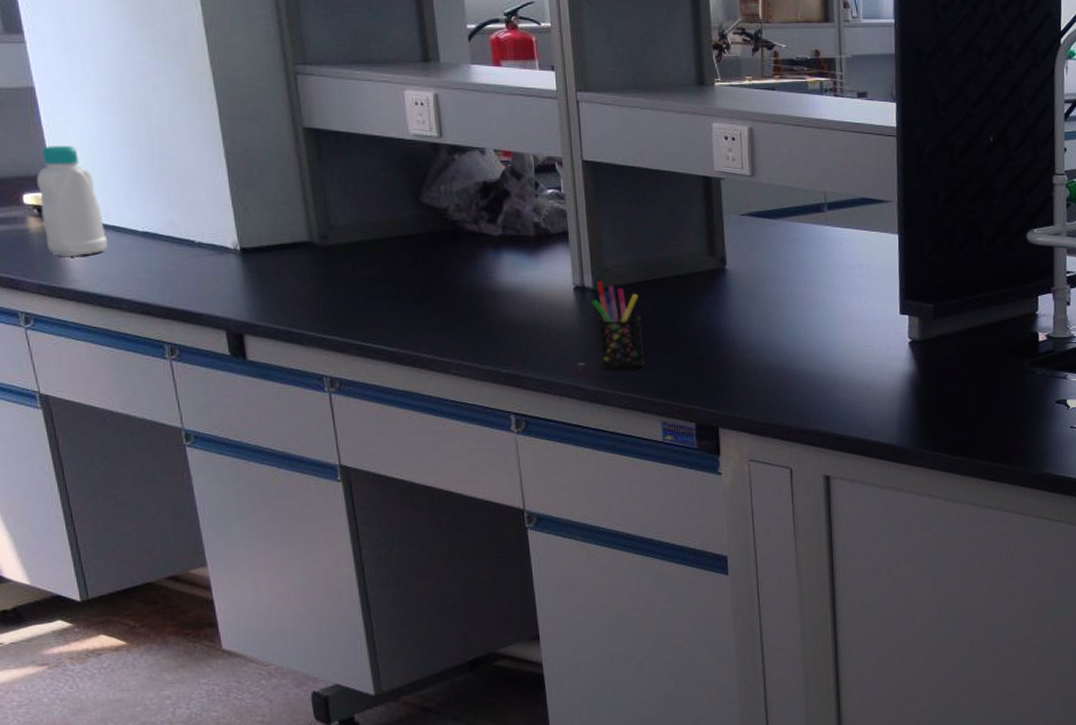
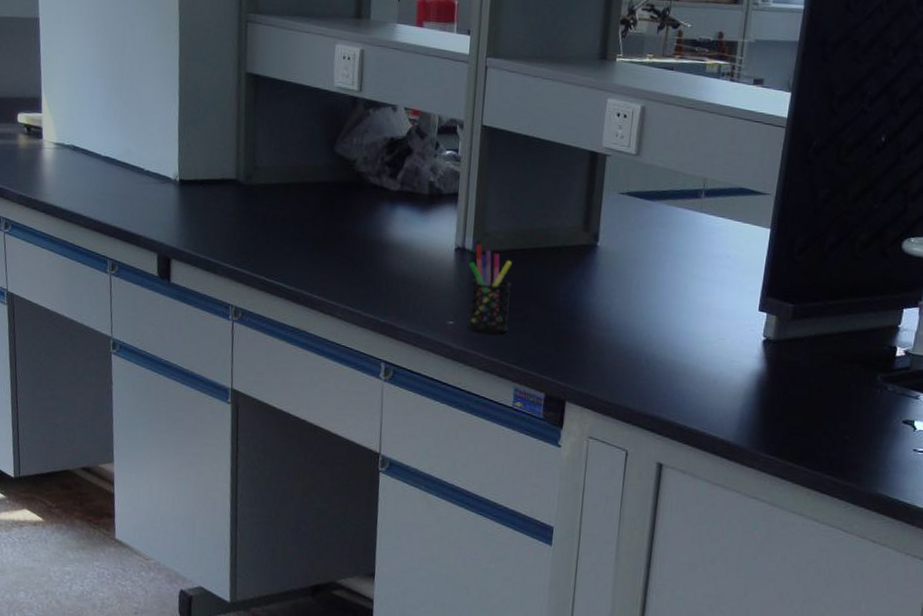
bottle: present [37,146,108,256] -> none [29,72,76,173]

